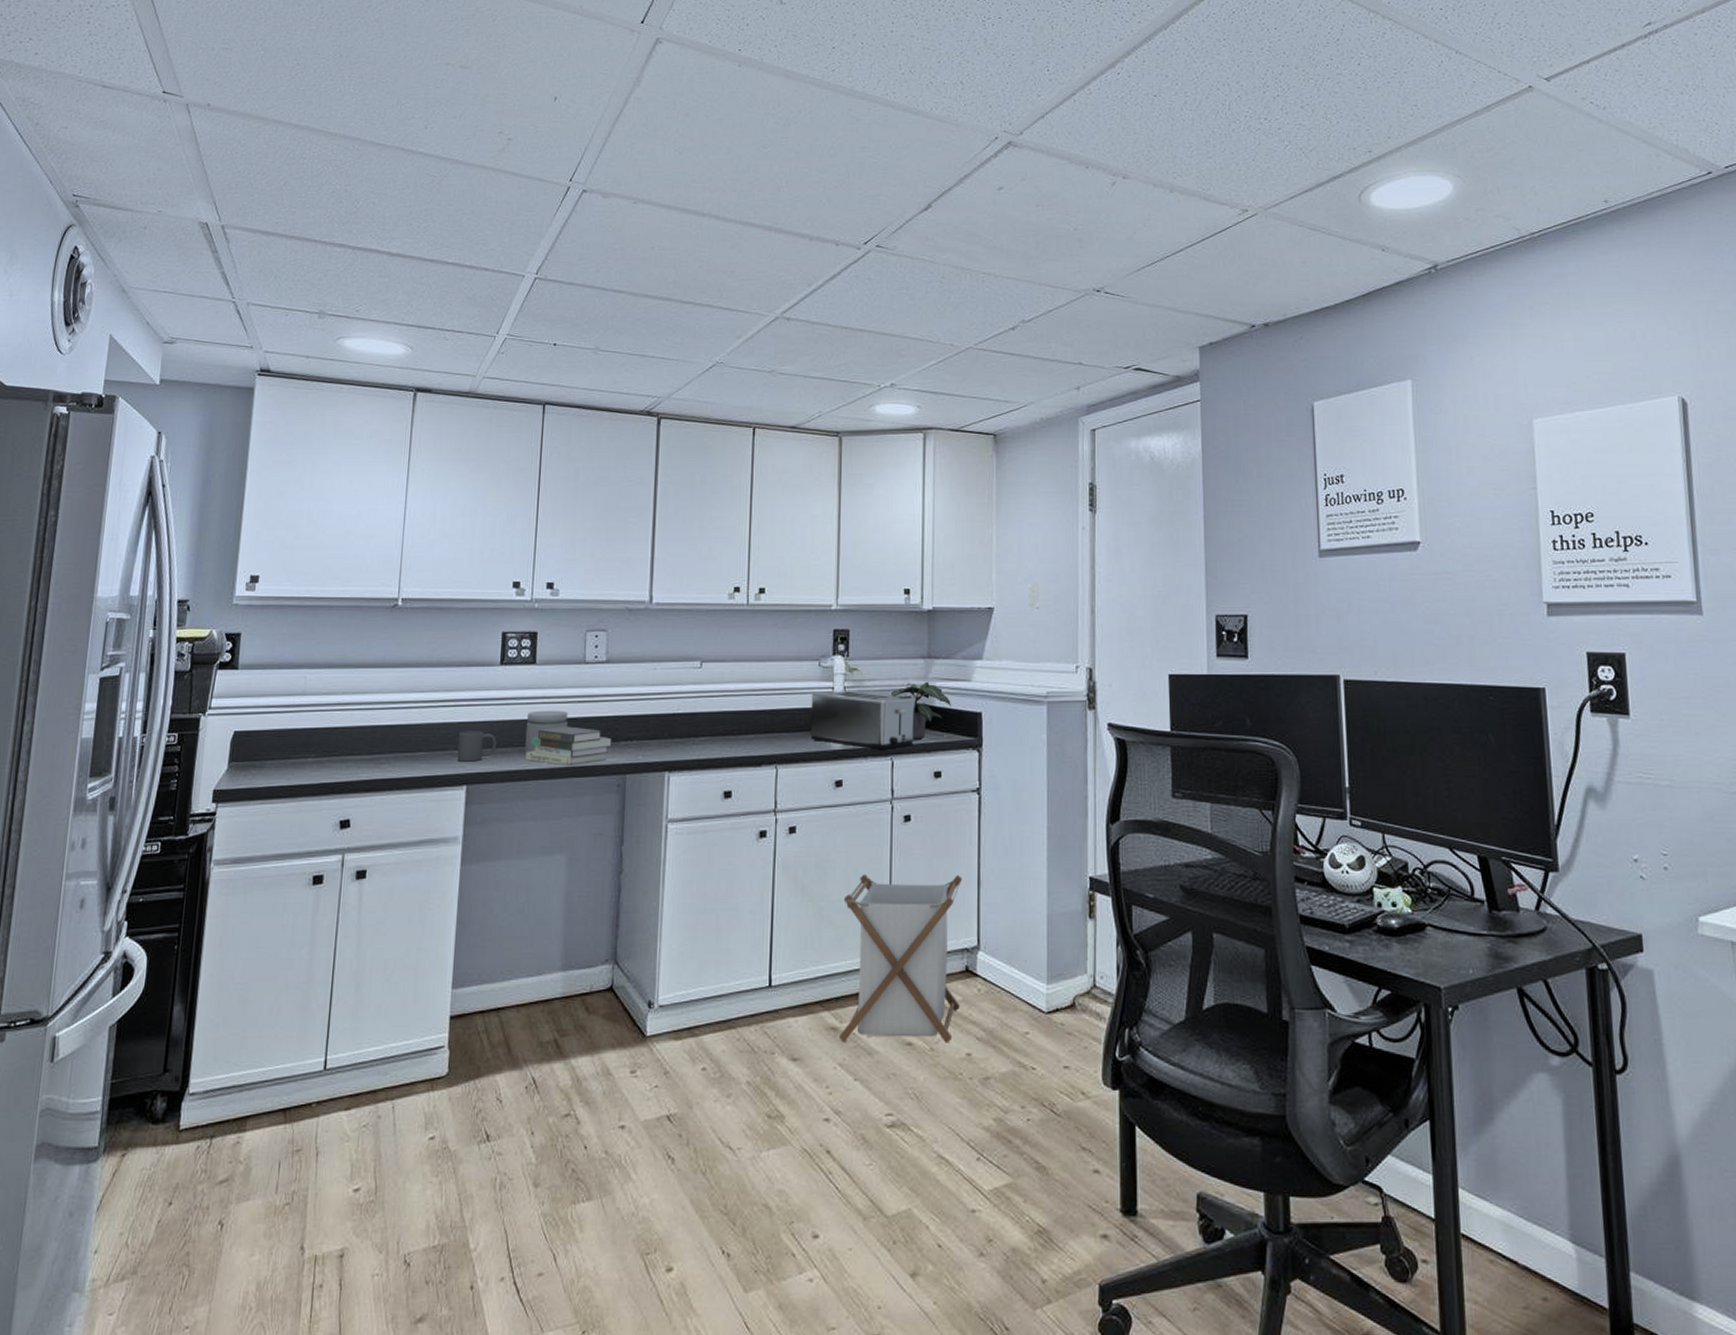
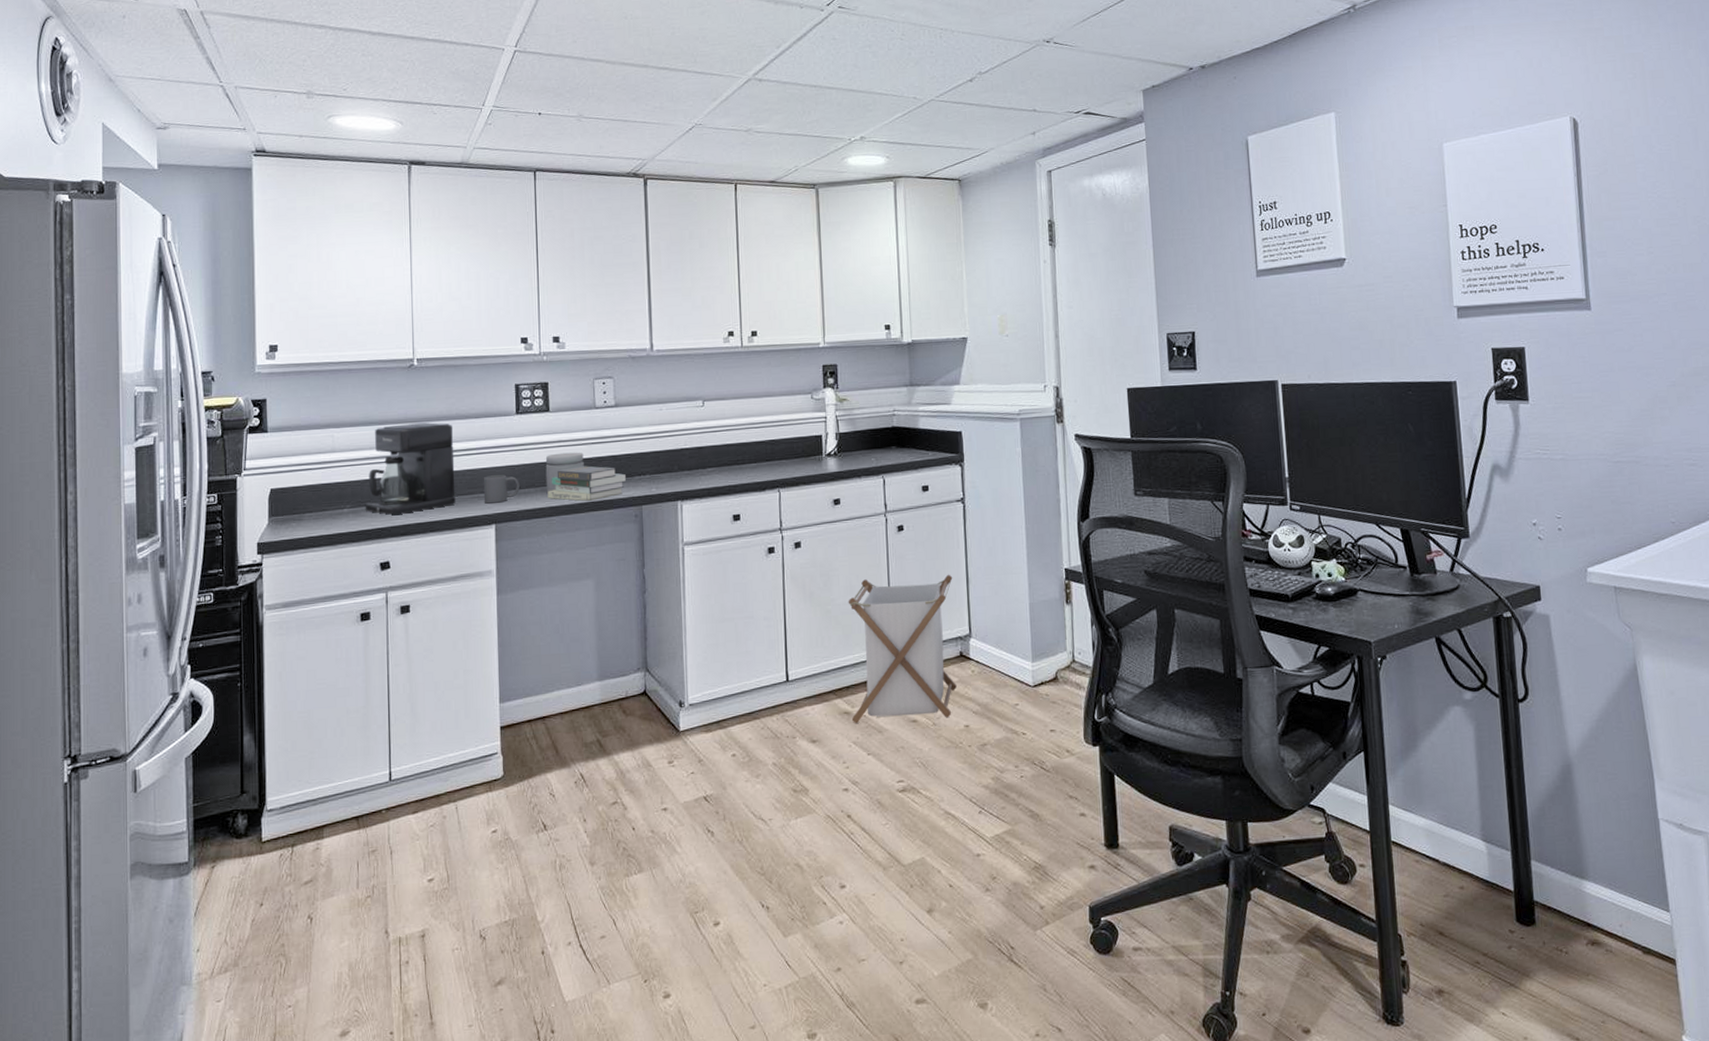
coffee maker: none [330,669,432,768] -> present [365,422,456,515]
toaster: present [809,690,915,749] -> none [806,418,903,470]
potted plant: present [891,681,951,741] -> none [879,407,934,460]

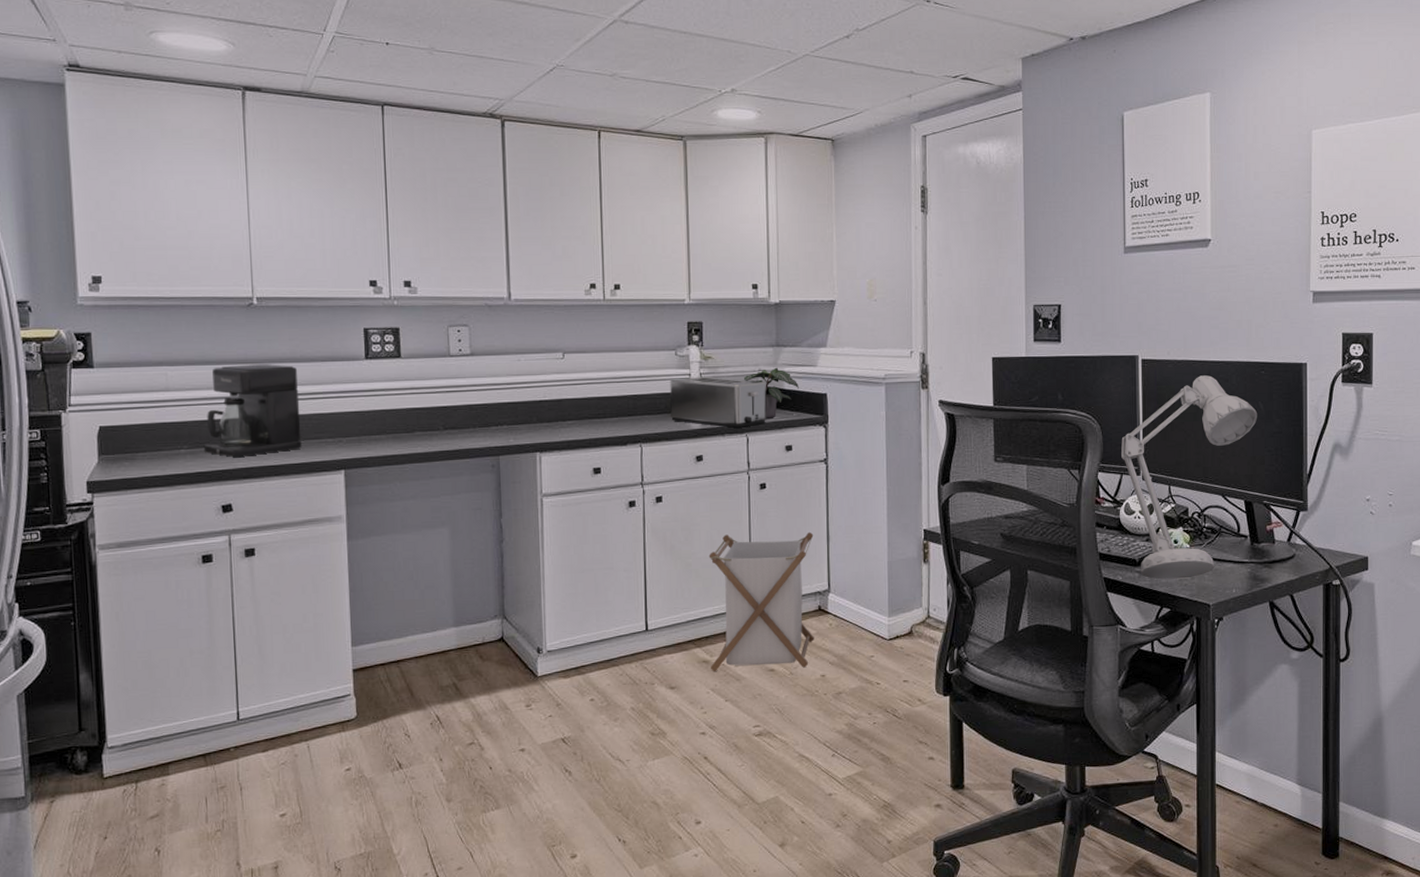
mug: present [483,474,520,505] -> none [331,420,370,450]
jar: present [545,452,584,492] -> none [397,400,438,440]
books: present [547,466,626,501] -> none [400,414,482,450]
toaster: none [806,418,903,470] -> present [670,376,767,428]
potted plant: none [879,407,934,460] -> present [744,367,799,420]
desk lamp: none [1265,398,1408,616] -> present [1121,375,1258,580]

